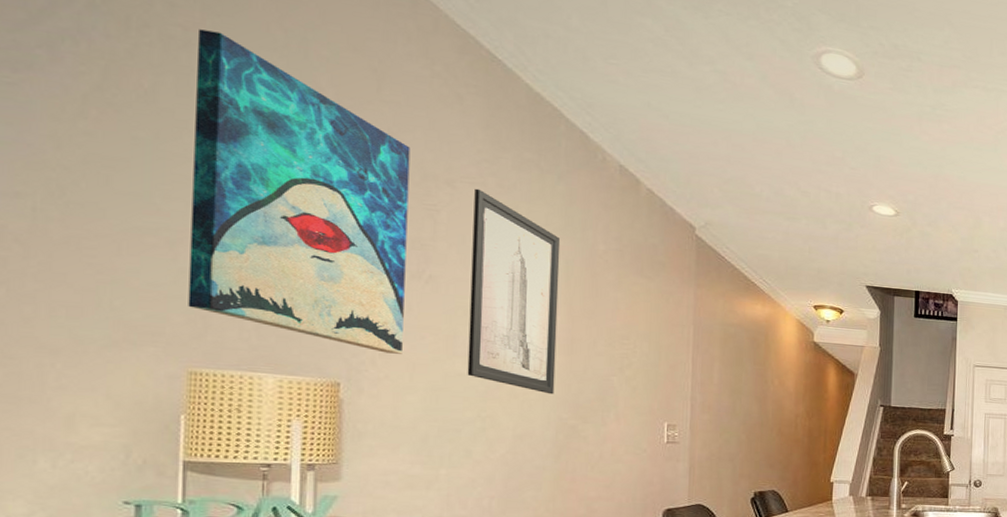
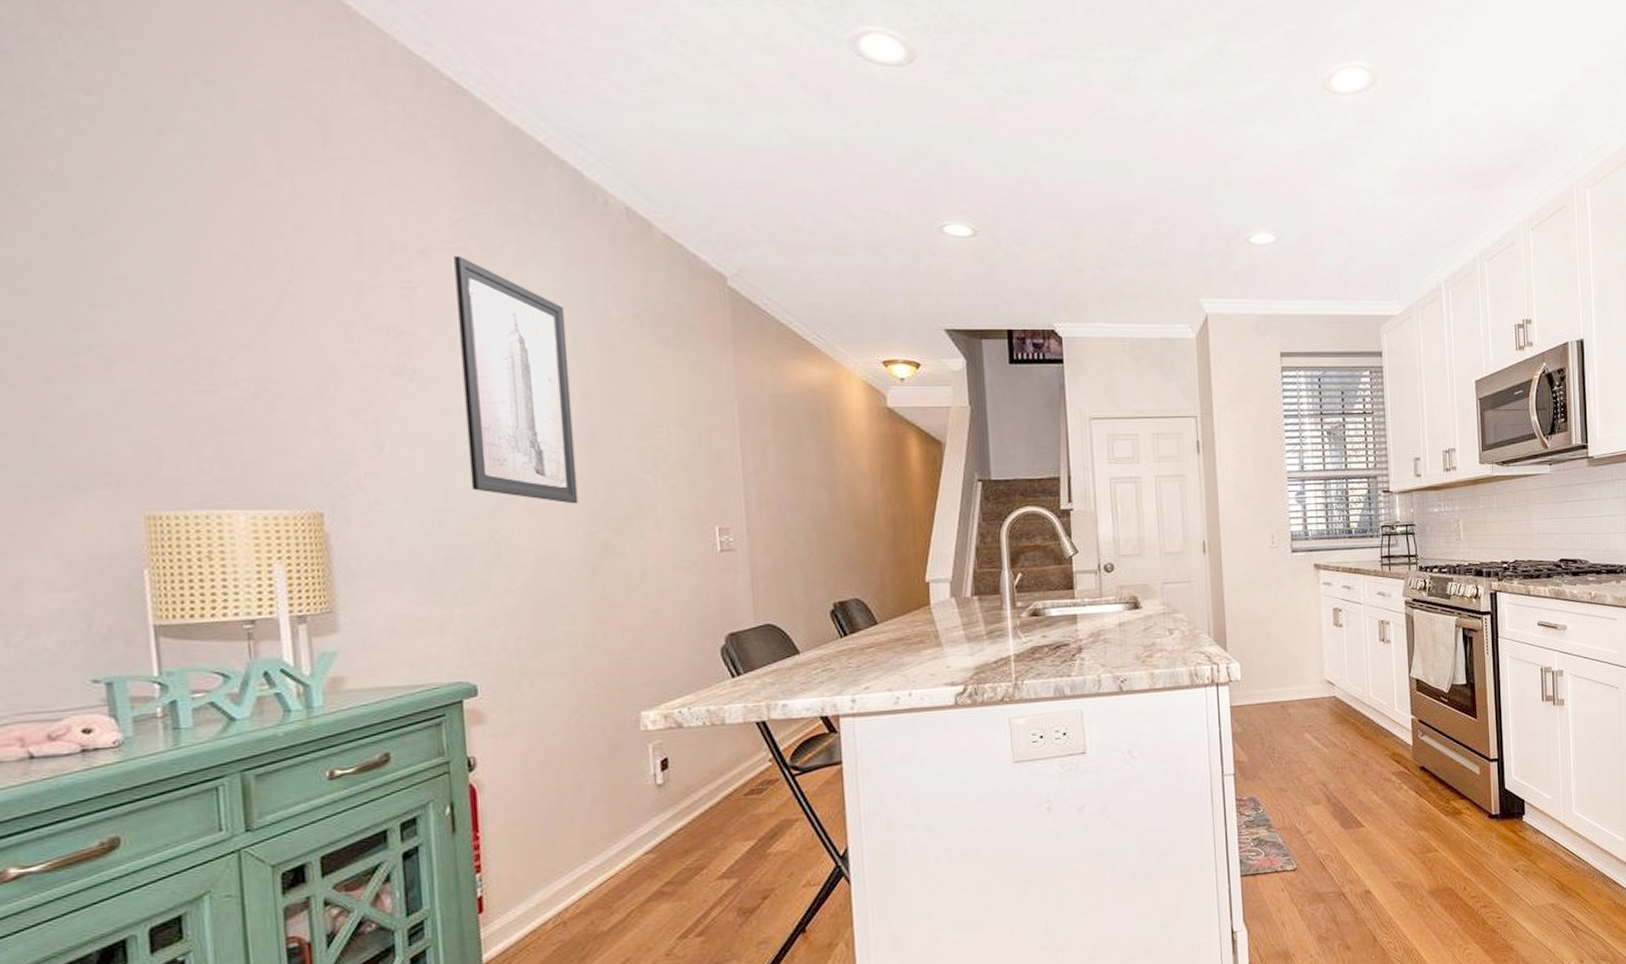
wall art: present [188,29,411,354] -> none [104,92,392,472]

